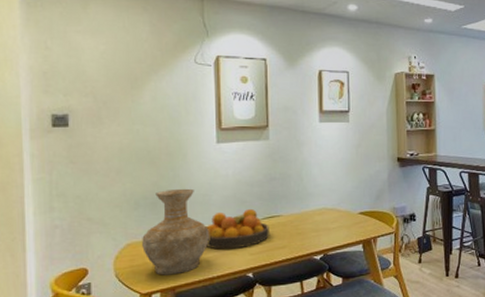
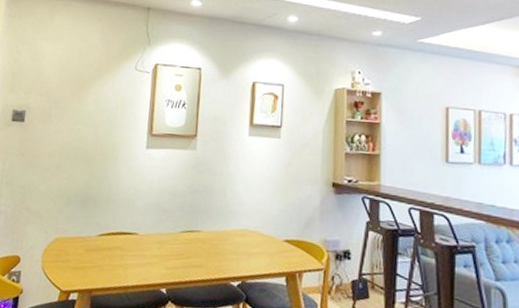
vase: present [142,188,210,276] -> none [68,189,130,277]
fruit bowl: present [206,208,269,250] -> none [125,219,188,260]

